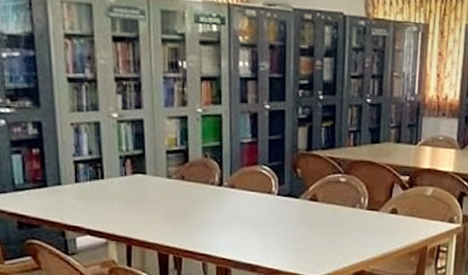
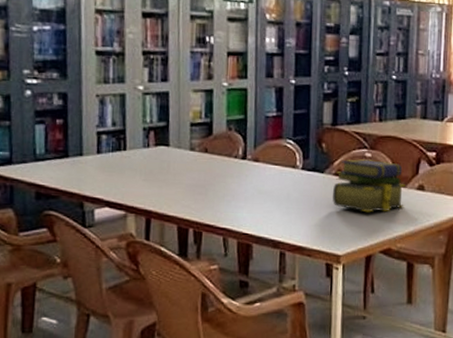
stack of books: none [308,184,379,237] -> present [333,159,405,213]

